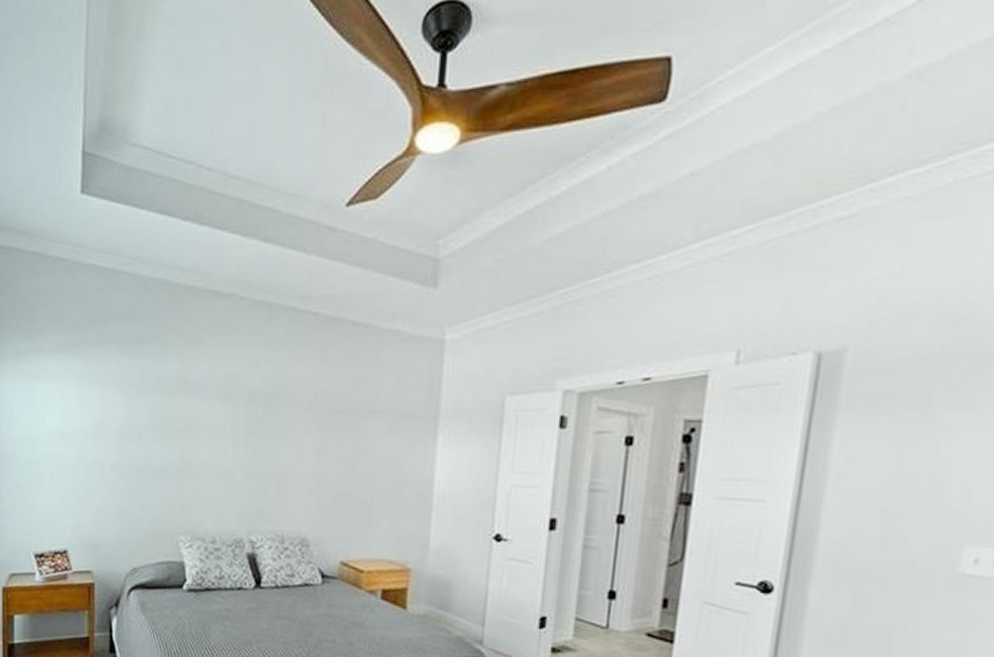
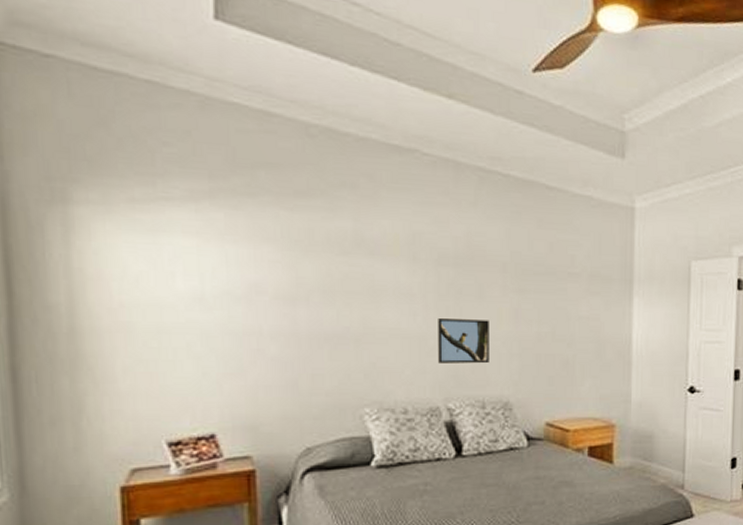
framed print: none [244,455,292,500] -> present [438,319,489,364]

